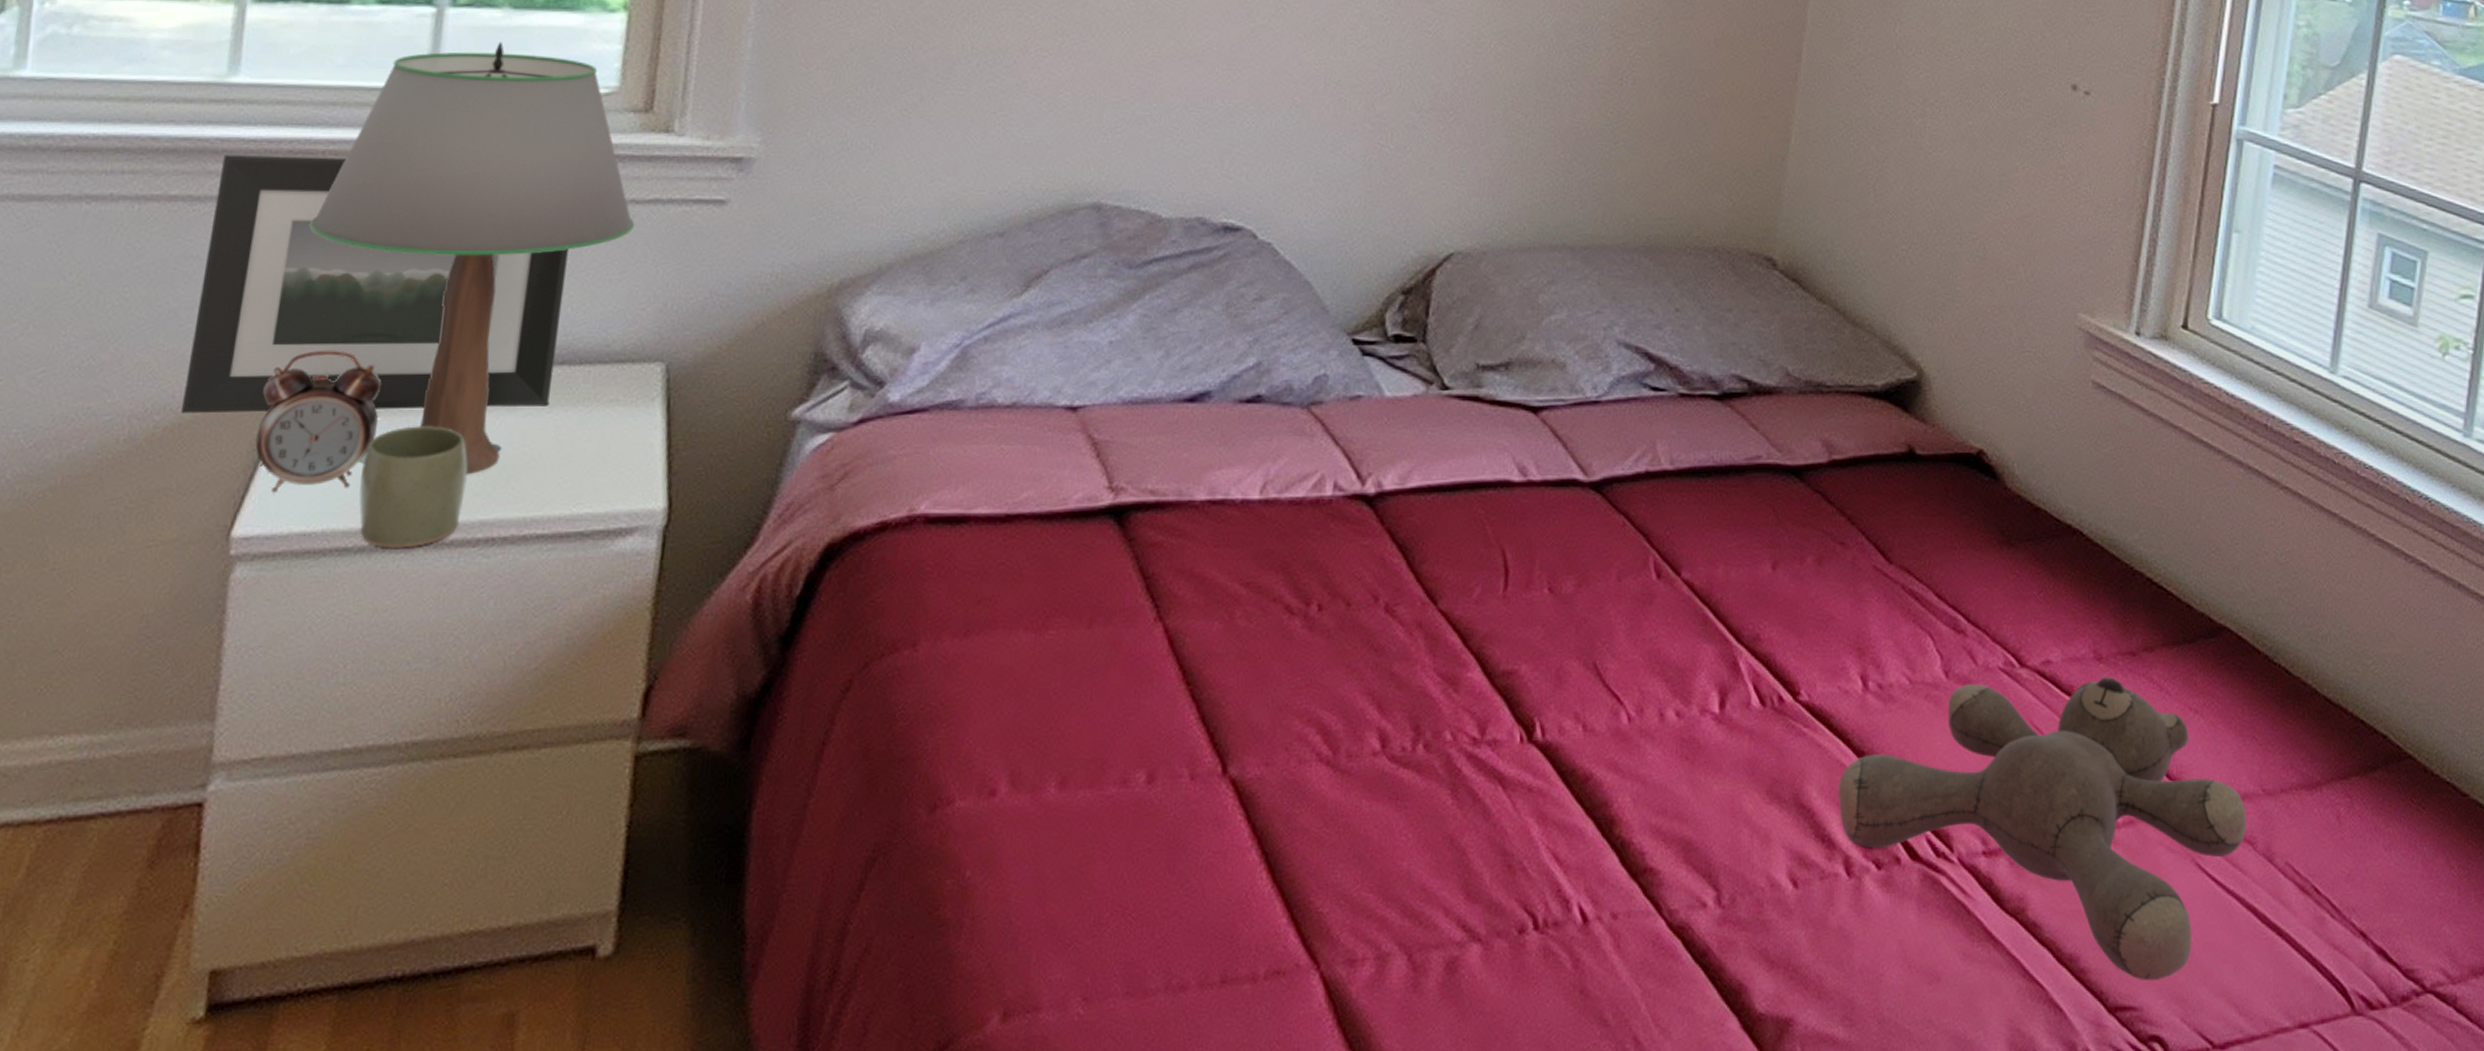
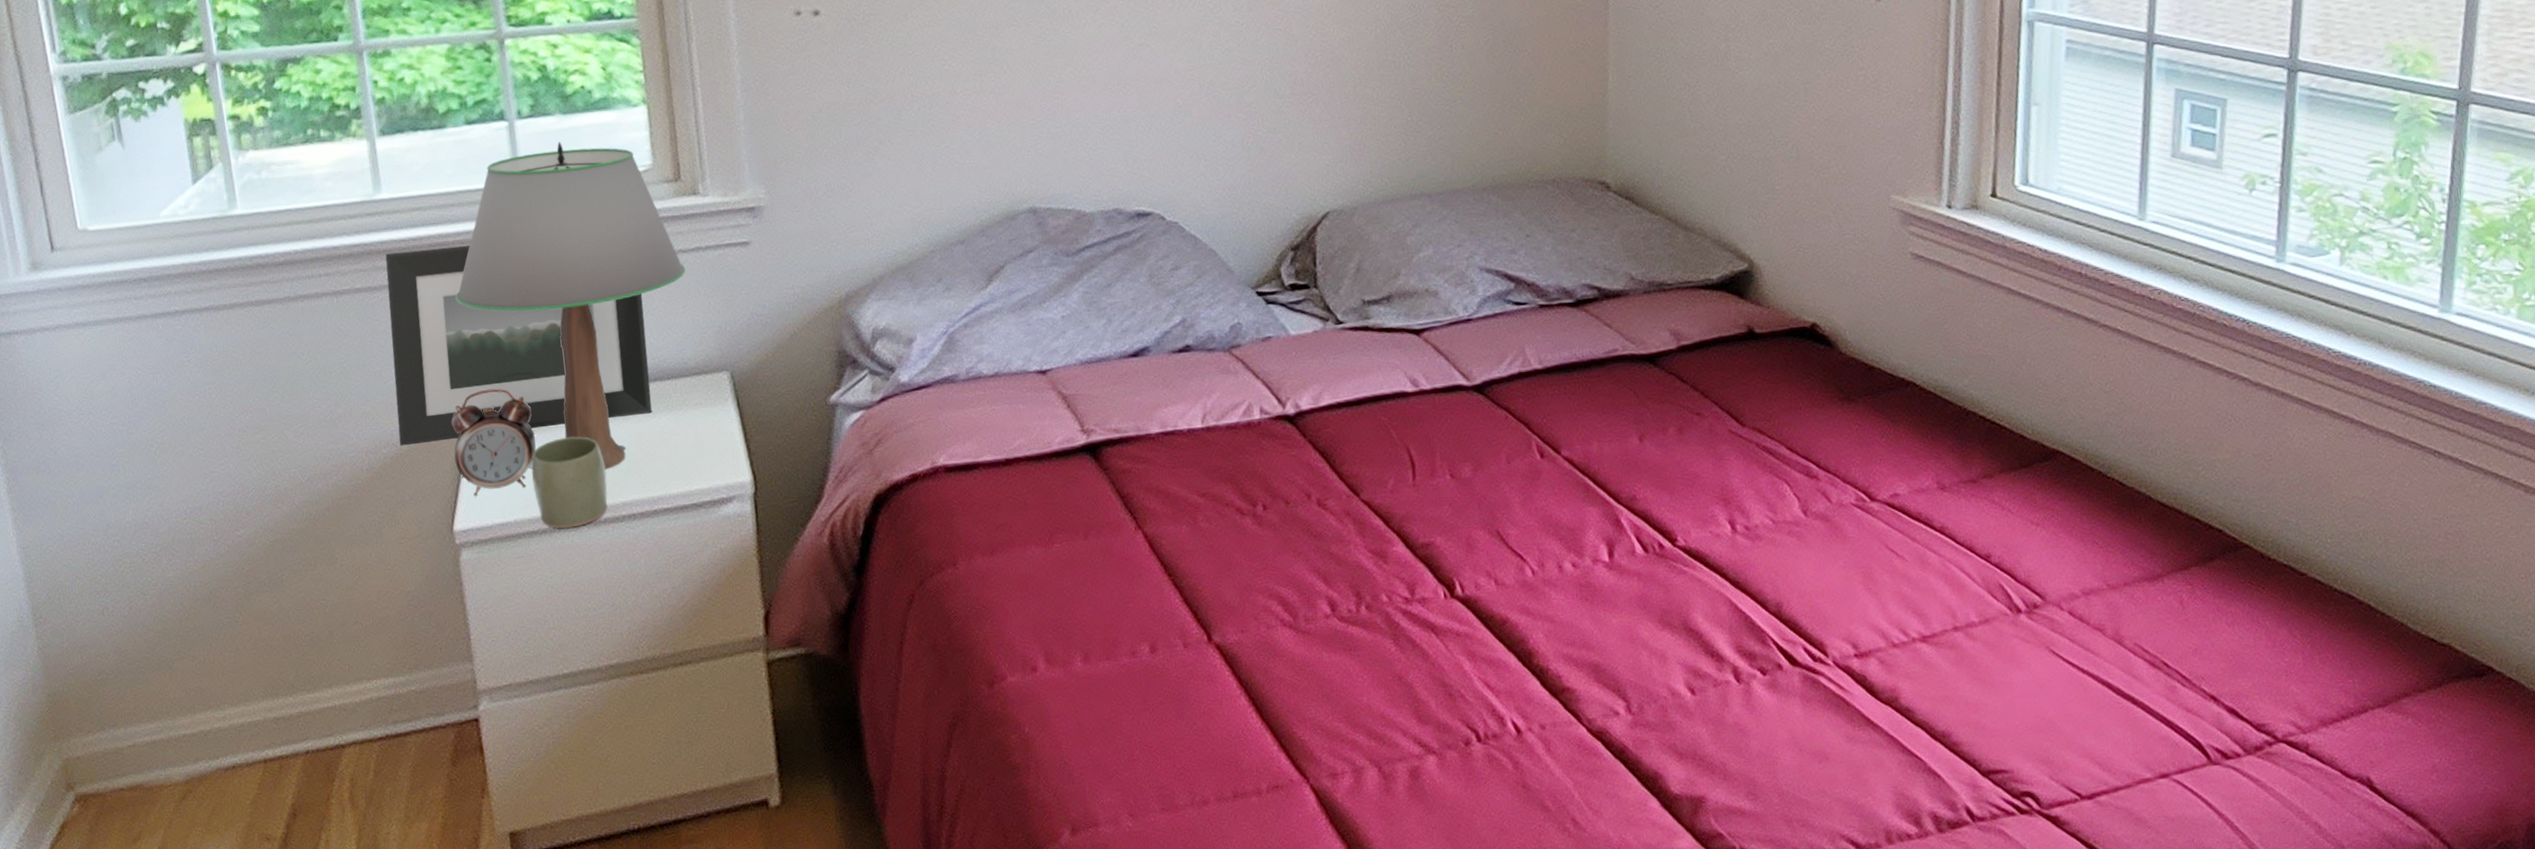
stuffed bear: present [1838,676,2246,981] -> none [1720,502,2095,748]

